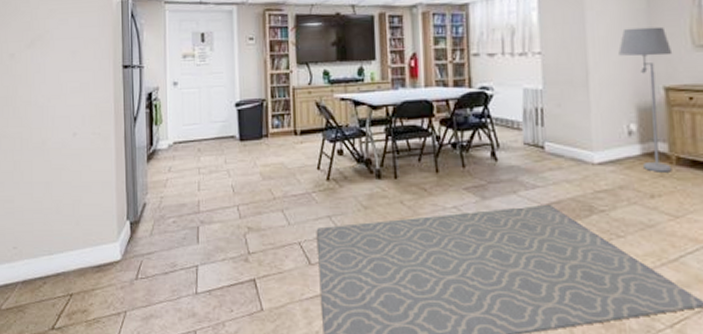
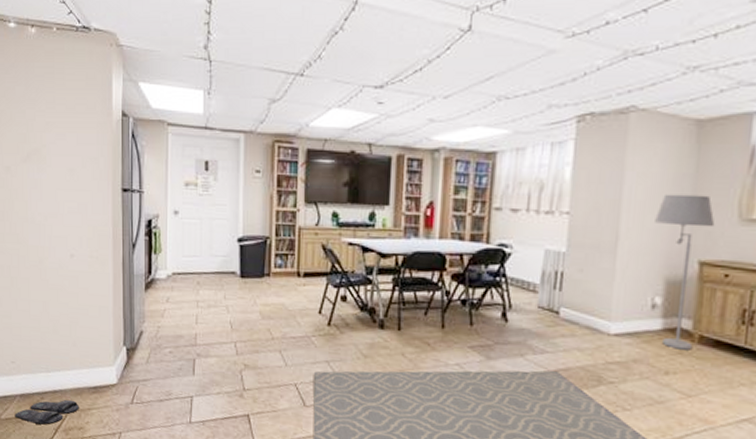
slippers: none [16,281,83,311] -> present [14,399,79,425]

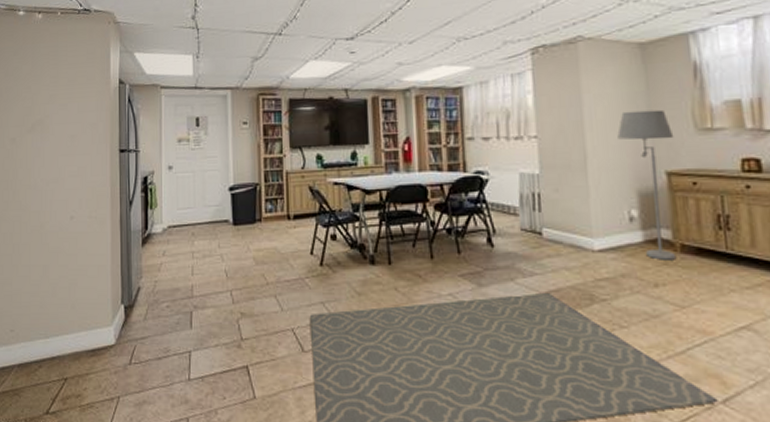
slippers: present [14,399,79,425] -> none [12,365,77,395]

